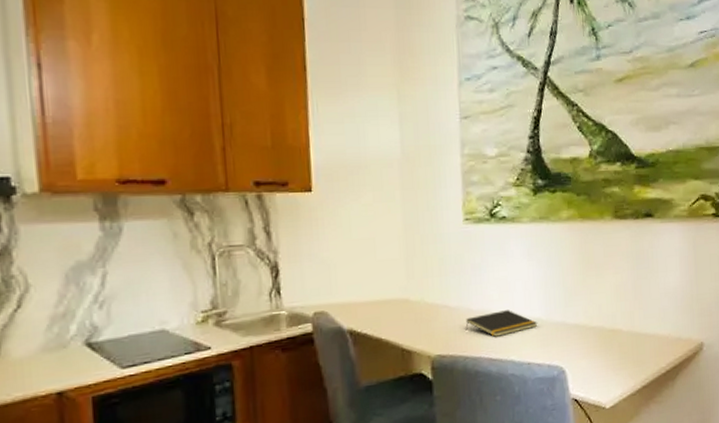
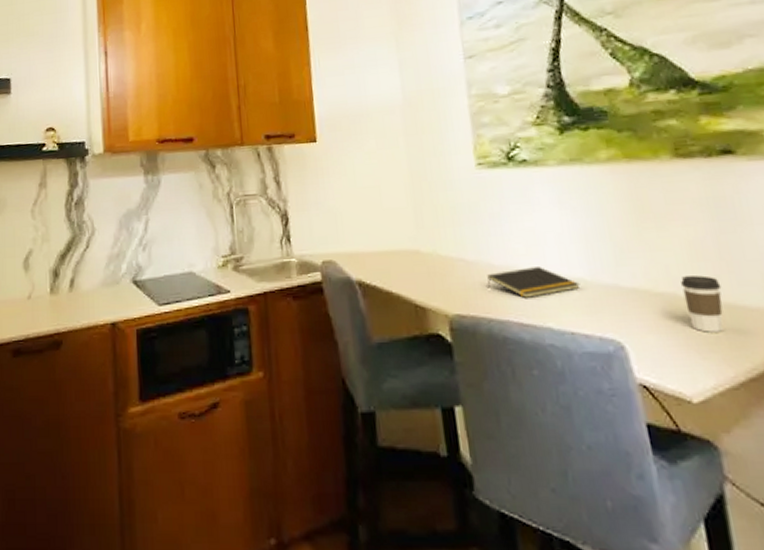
coffee cup: none [608,312,633,355] -> present [681,275,723,333]

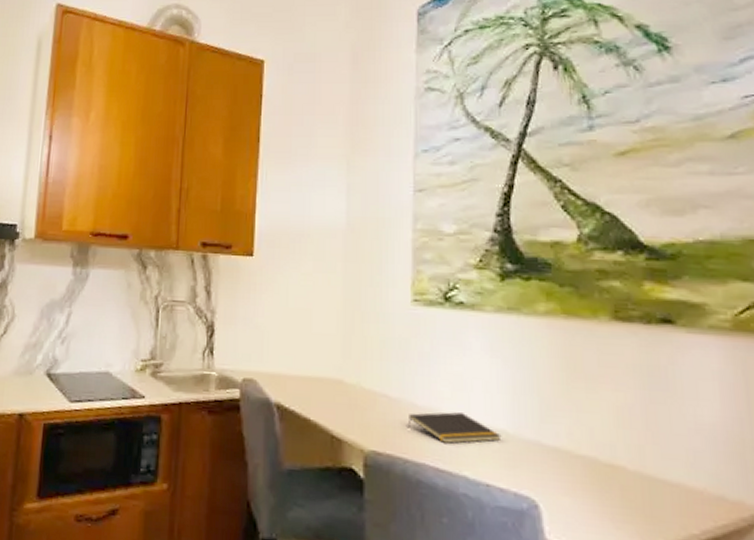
coffee cup: present [681,275,723,333] -> none [604,442,644,503]

